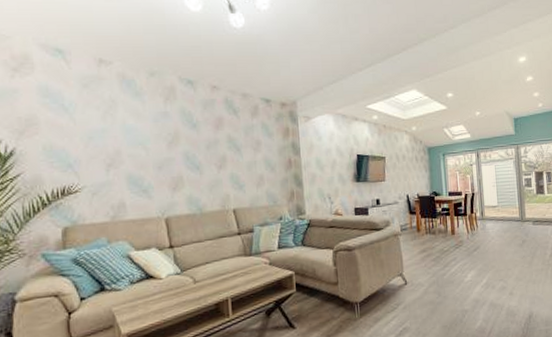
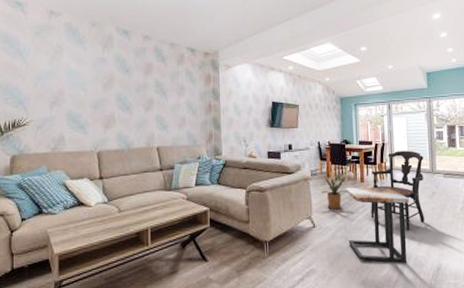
house plant: none [406,226,437,265] -> present [317,173,347,210]
side table: none [436,239,500,316] -> present [345,187,409,264]
armchair: none [462,199,516,281] -> present [371,150,425,230]

